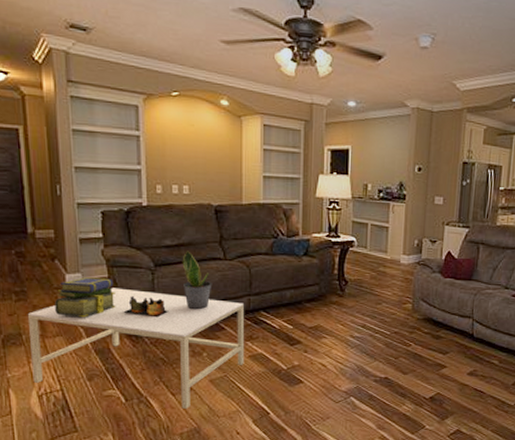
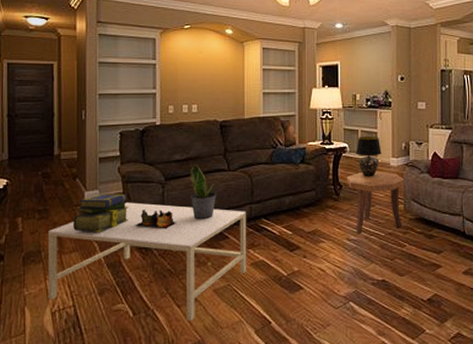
side table: none [352,267,414,332] -> present [346,171,404,234]
table lamp: none [364,230,392,274] -> present [356,136,382,177]

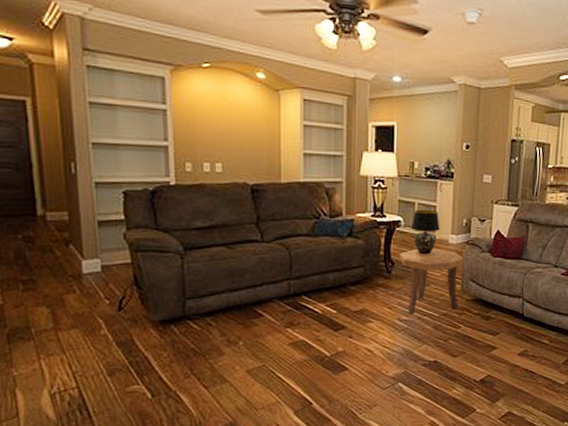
coffee table: present [47,202,247,321] -> none [37,274,285,402]
stack of books: present [73,193,129,233] -> none [69,263,140,308]
decorative bowl: present [135,209,177,229] -> none [149,283,200,305]
potted plant: present [190,164,217,220] -> none [215,233,249,296]

